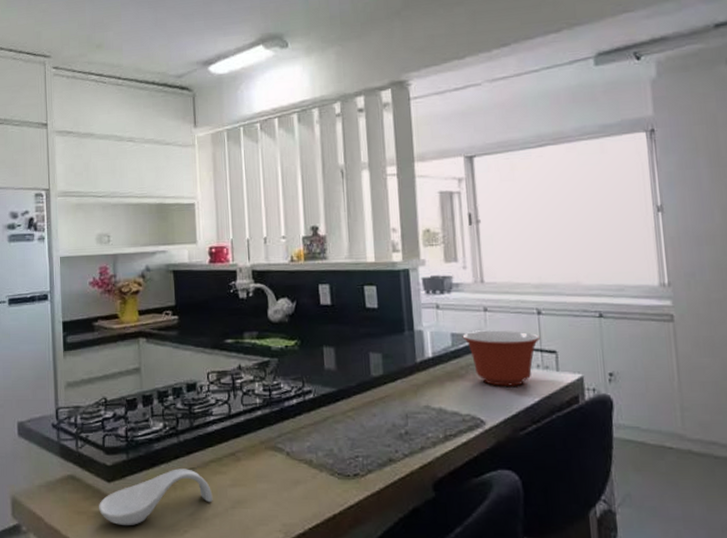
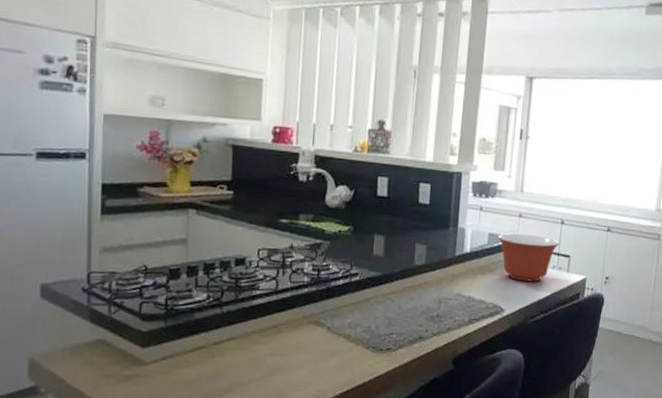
spoon rest: present [99,469,213,525] -> none [130,337,251,389]

